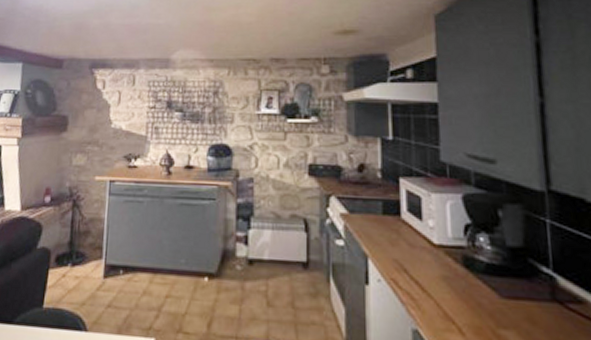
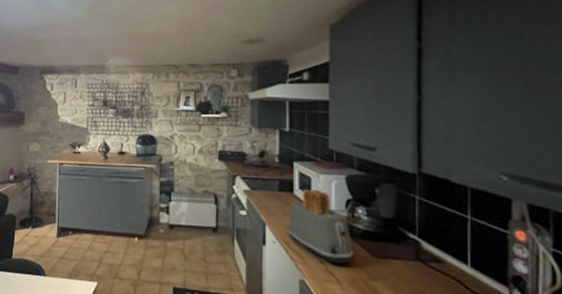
toaster: none [396,211,477,308] -> present [288,189,353,264]

